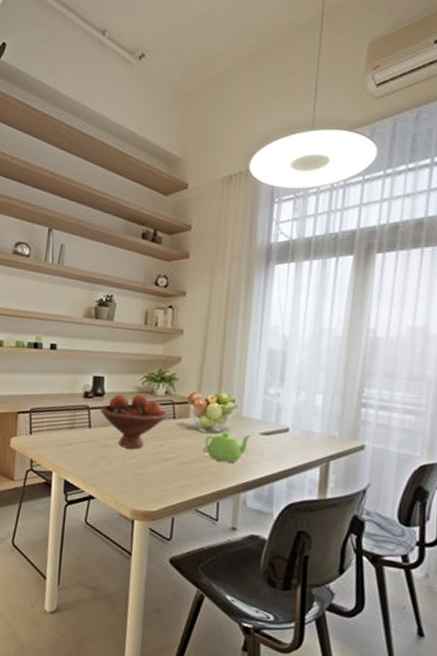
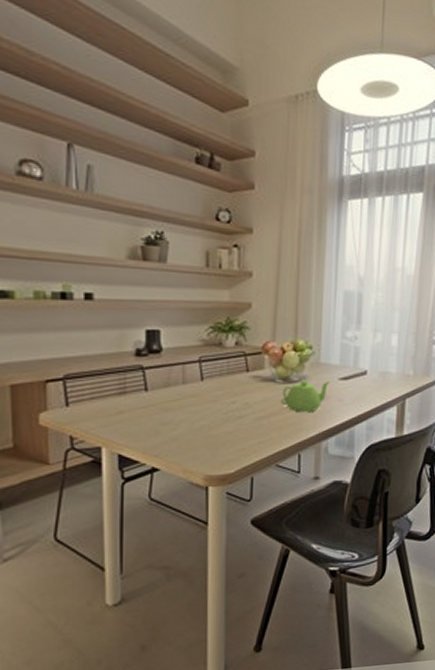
fruit bowl: present [99,393,167,449] -> none [157,347,239,409]

